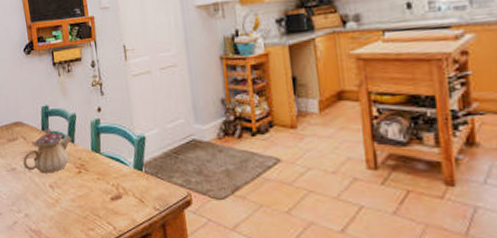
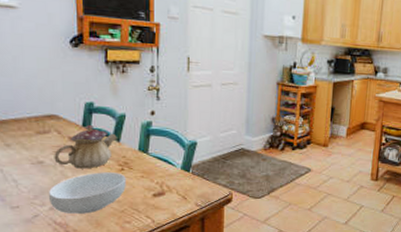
cereal bowl: none [22,176,85,220] -> present [48,172,126,214]

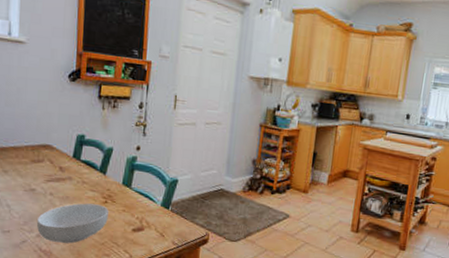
teapot: present [54,125,117,169] -> none [45,157,104,200]

